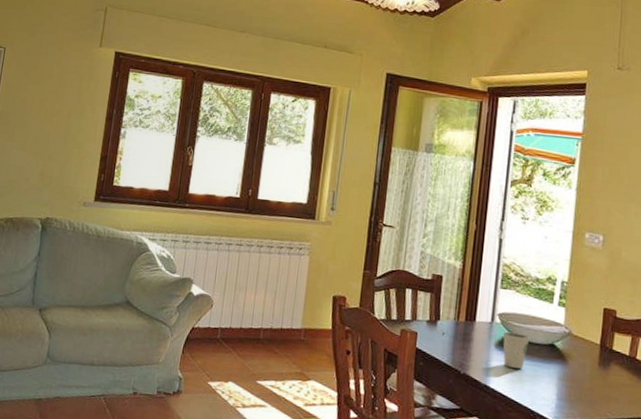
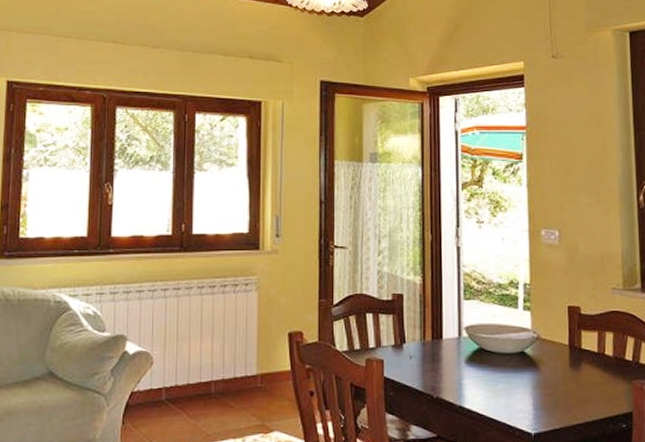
dixie cup: present [503,331,530,369] -> none [472,345,500,383]

